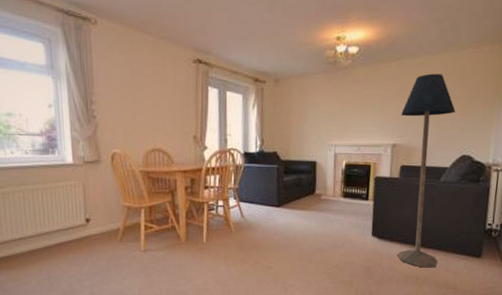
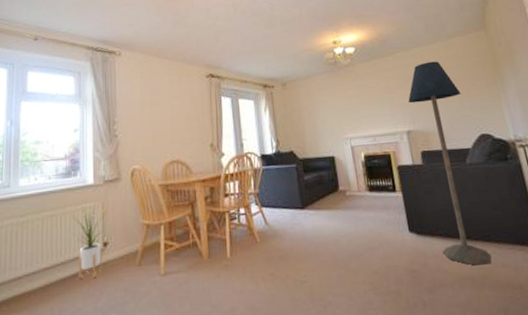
house plant: none [52,184,90,249] -> present [71,205,109,280]

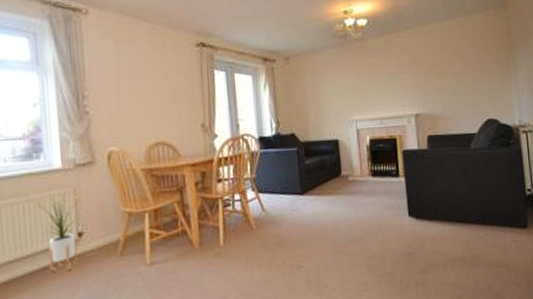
floor lamp: present [408,61,492,266] -> none [419,39,483,247]

